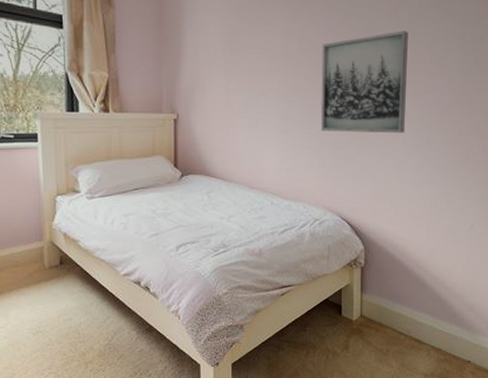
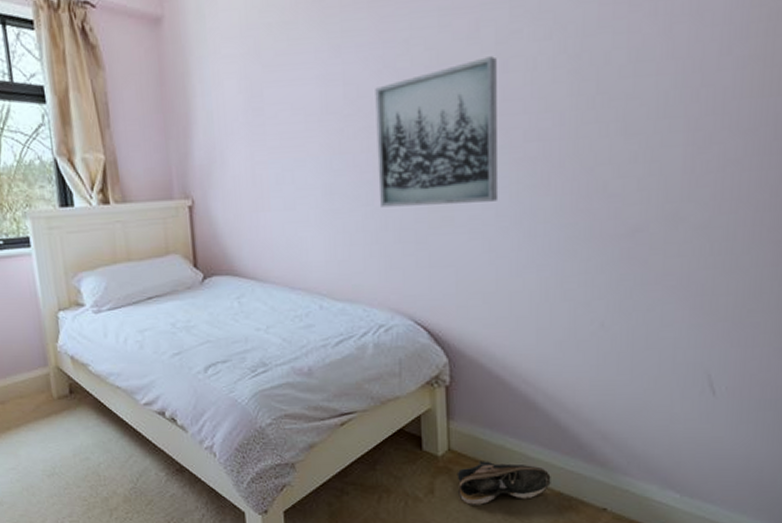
shoe: none [366,324,433,358] -> present [457,461,551,505]

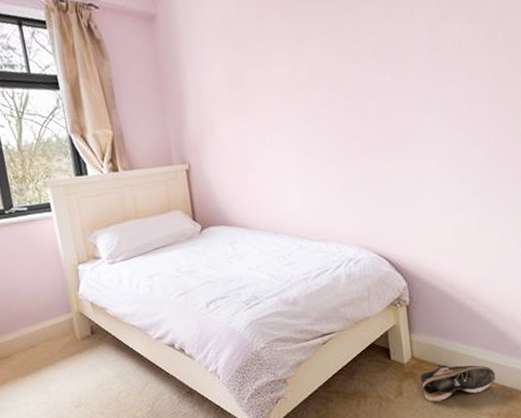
wall art: present [375,56,499,208] -> none [334,37,439,163]

